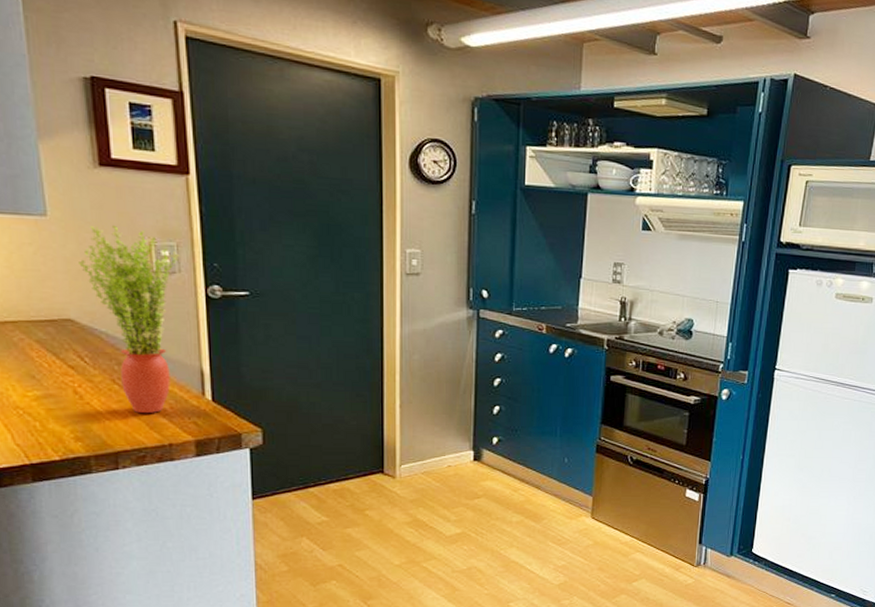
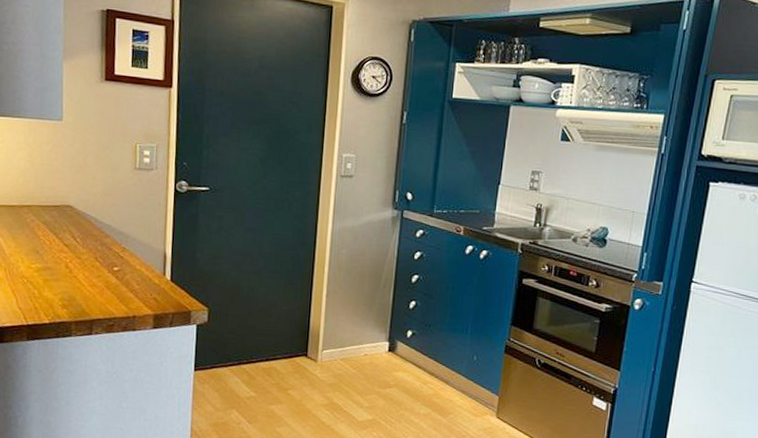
potted plant: present [79,226,180,414] -> none [81,129,158,289]

